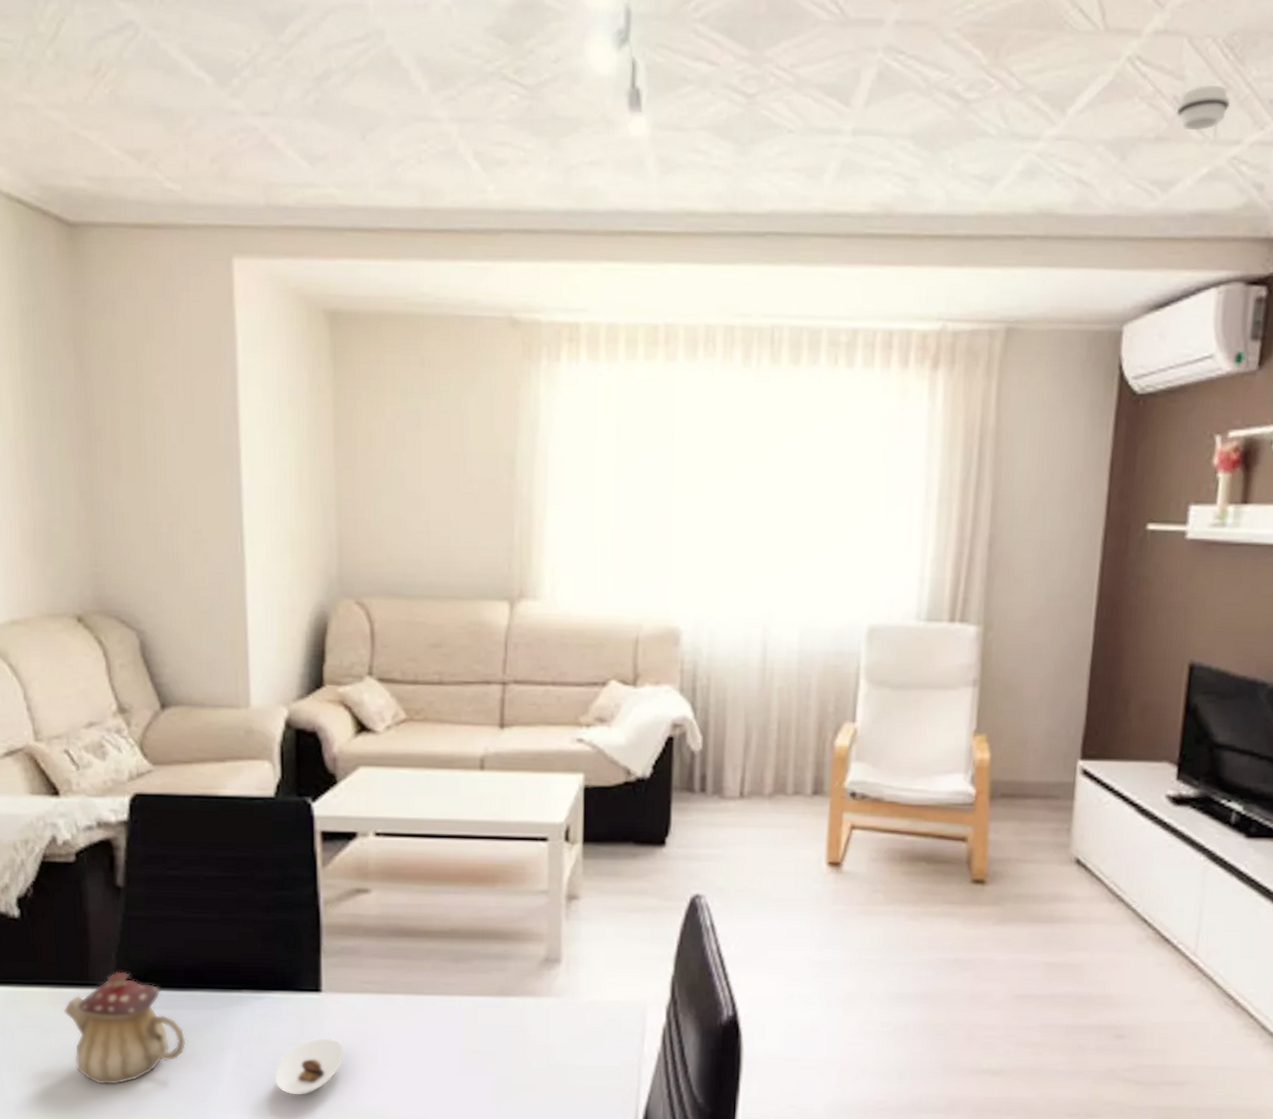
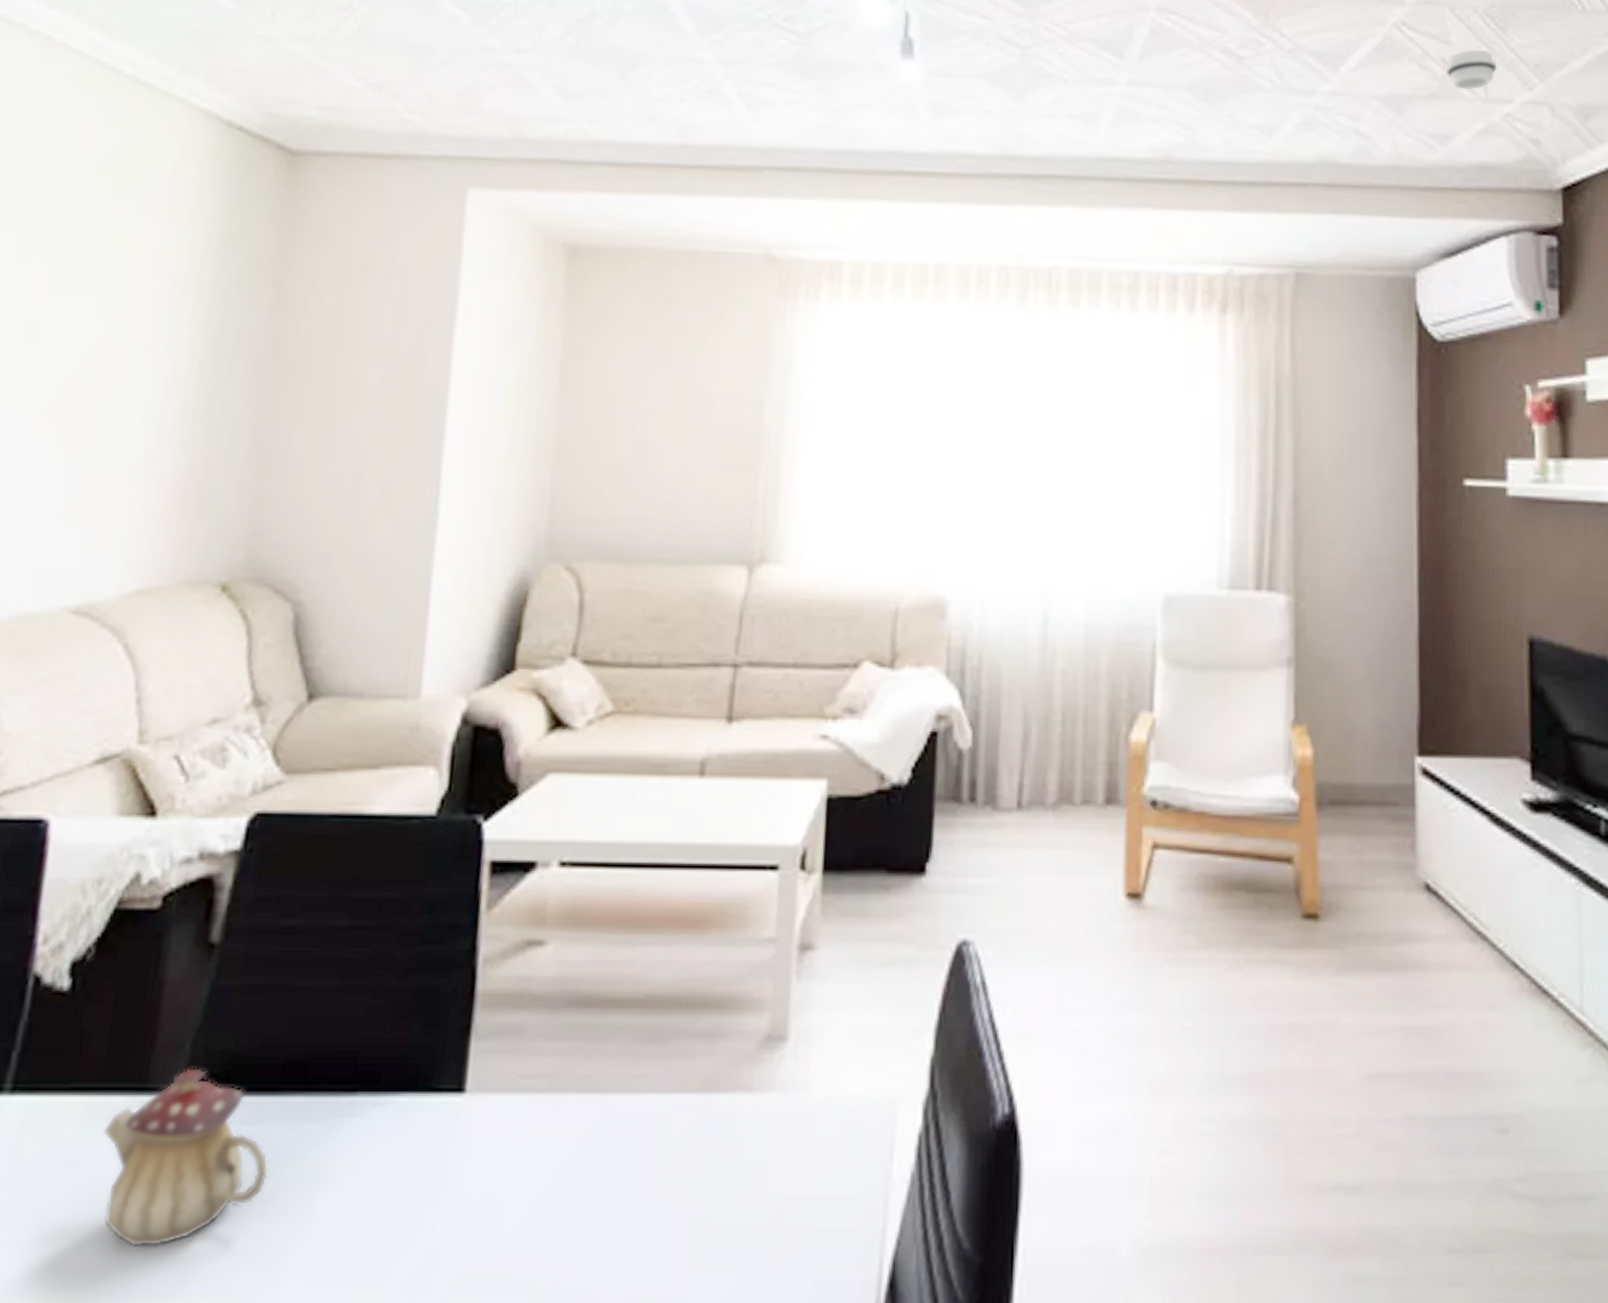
saucer: present [274,1038,345,1095] -> none [383,1163,487,1255]

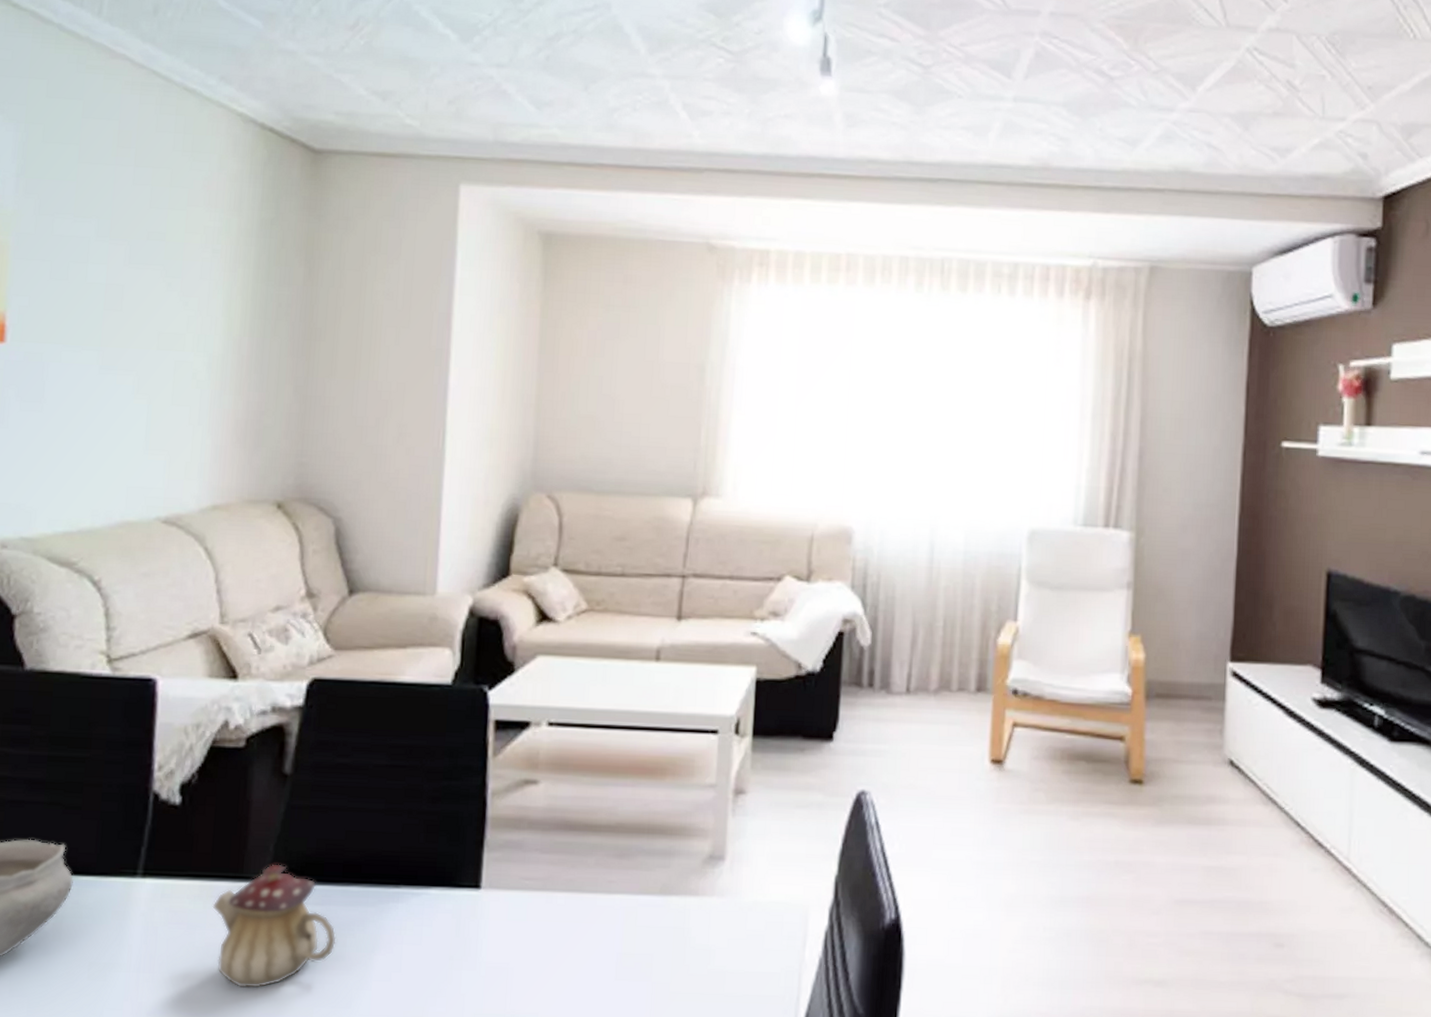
smoke detector: present [1445,49,1498,90] -> none [1289,72,1335,109]

